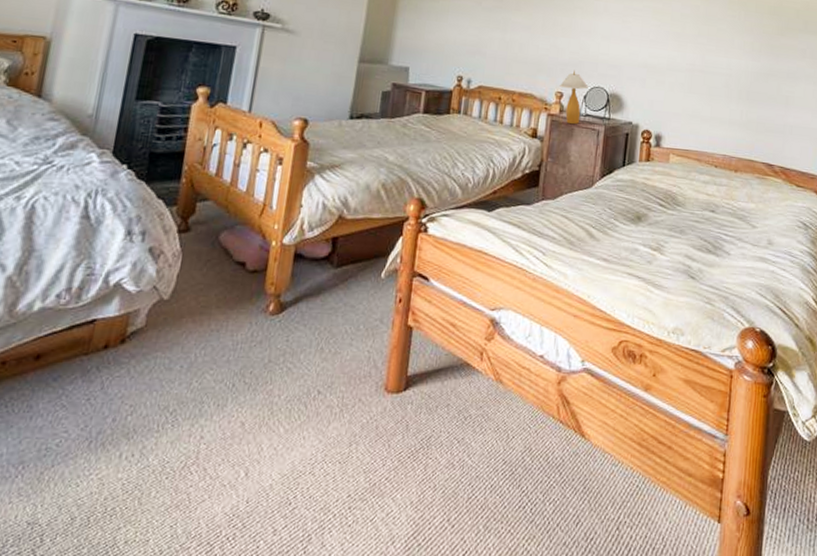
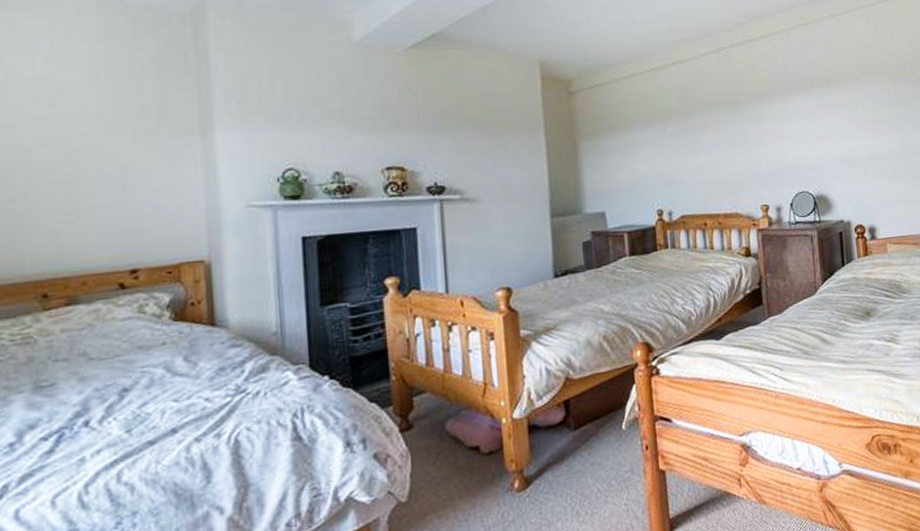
table lamp: present [559,70,589,125] -> none [763,179,793,236]

